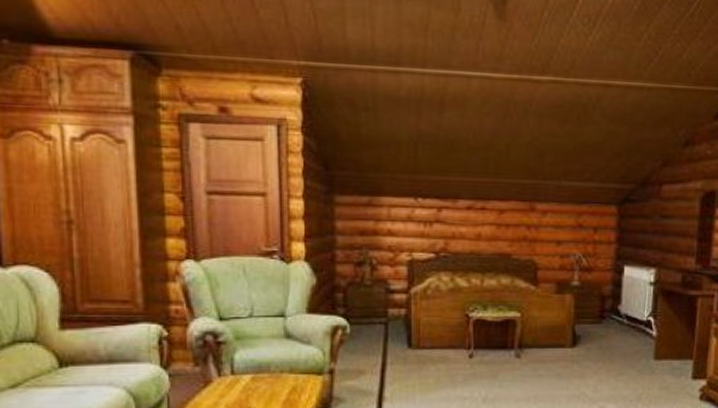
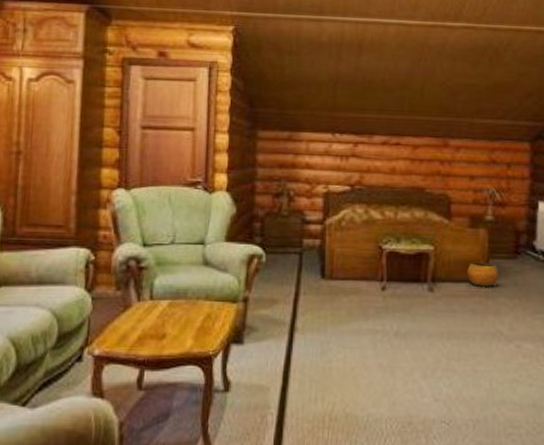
clay pot: none [553,327,584,353] -> present [467,262,499,288]

